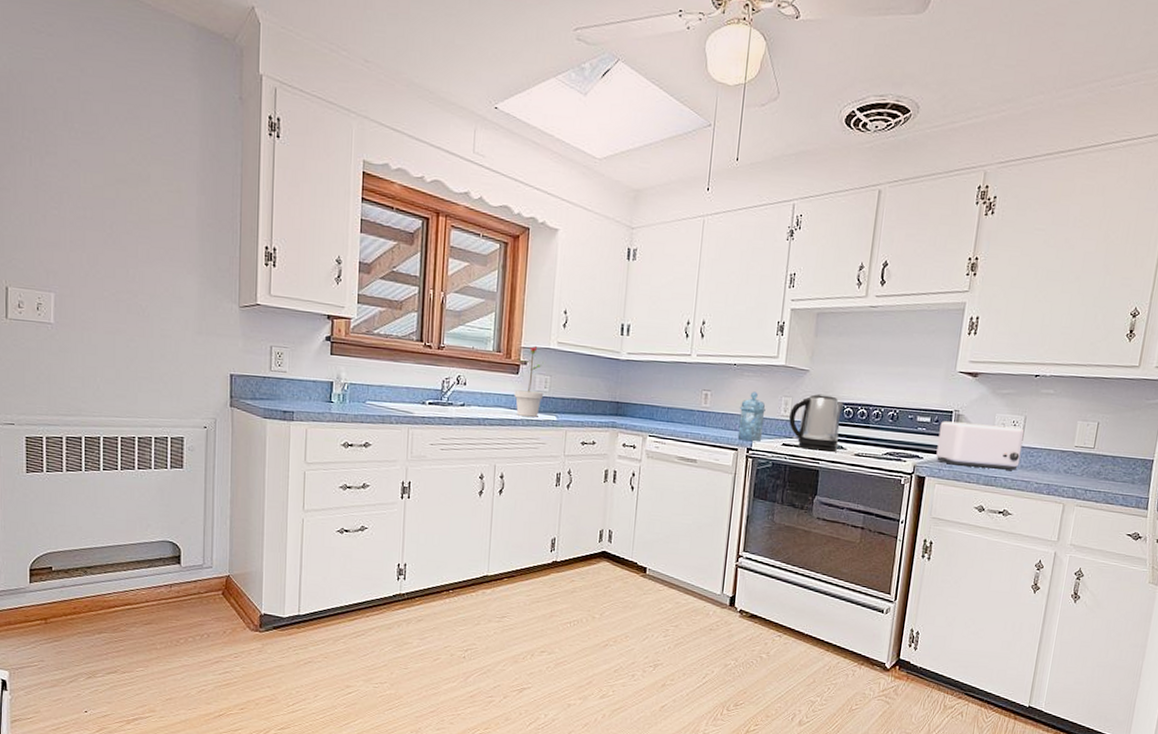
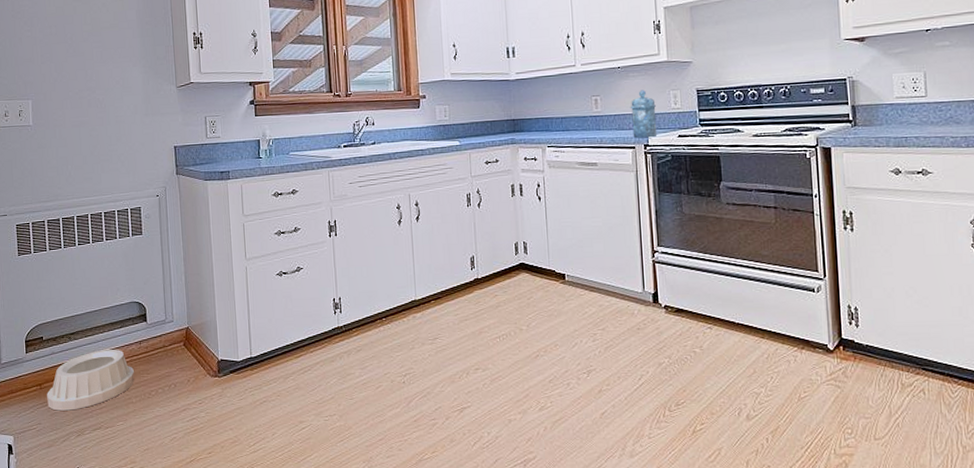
pet bowl: none [53,589,162,651] -> present [47,350,135,411]
potted flower: present [514,346,544,417] -> none [417,81,445,146]
kettle: present [789,393,844,452] -> none [680,81,734,138]
toaster: present [936,421,1025,471] -> none [836,84,929,132]

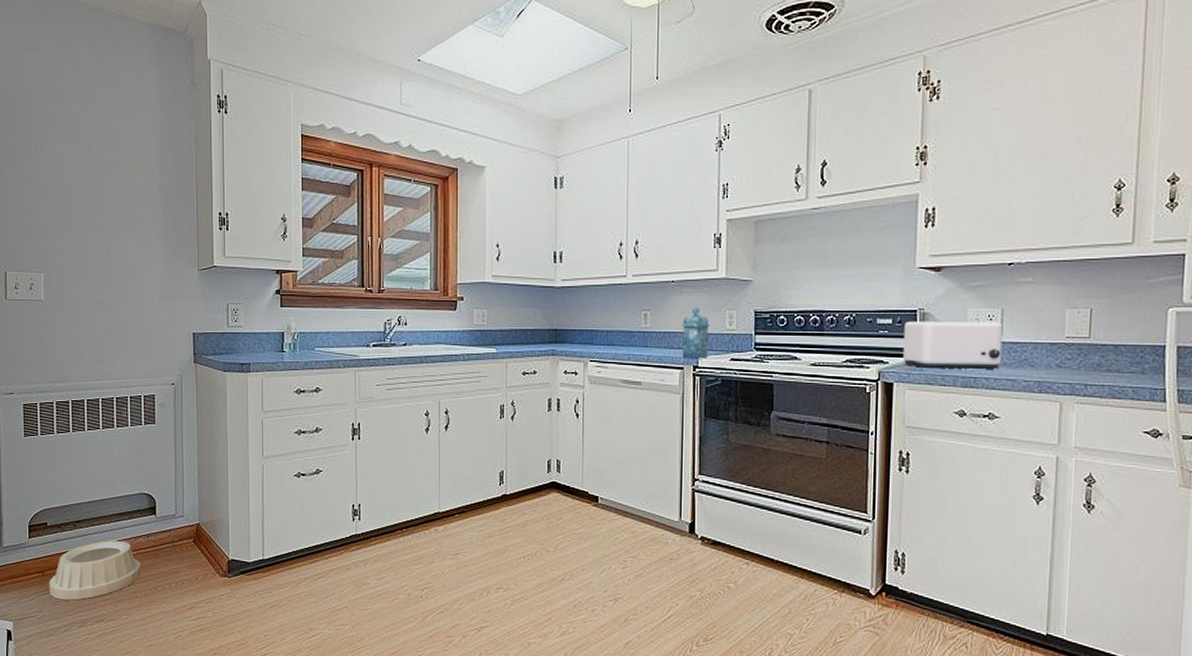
toaster: none [836,84,929,132] -> present [903,321,1003,370]

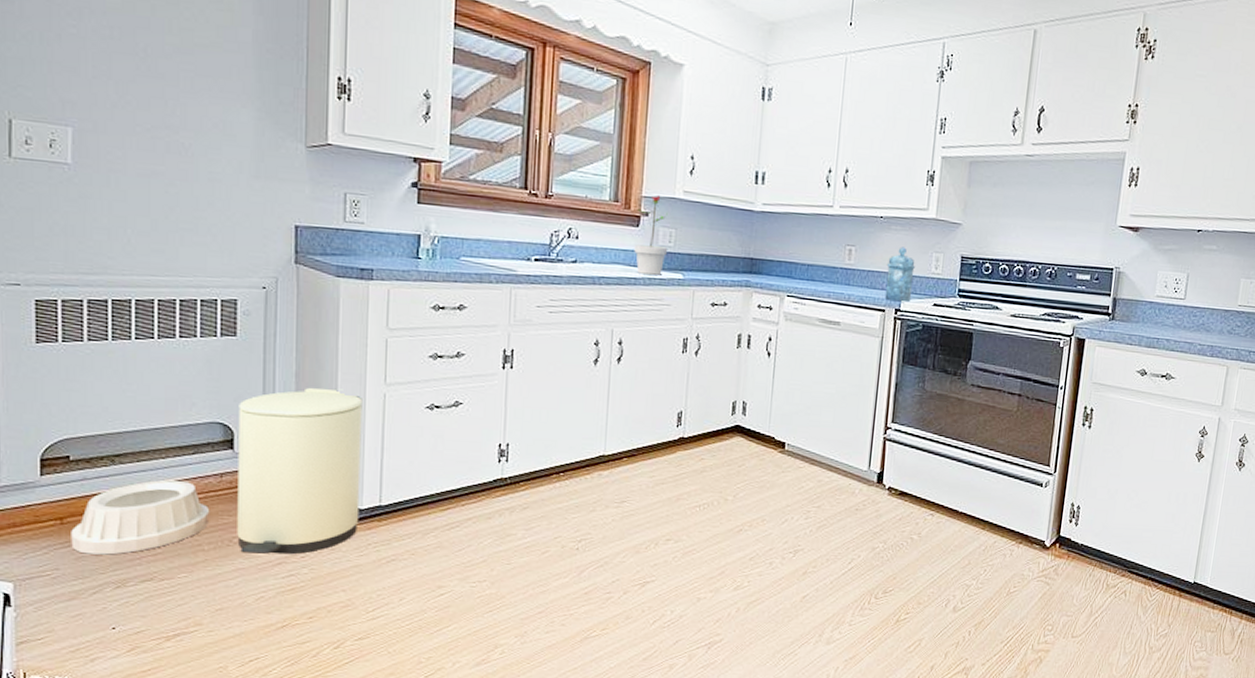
pedal bin: none [158,462,248,601] -> present [237,387,363,555]
potted flower: none [453,282,482,351] -> present [634,196,668,275]
toaster: present [903,321,1003,370] -> none [1096,279,1187,332]

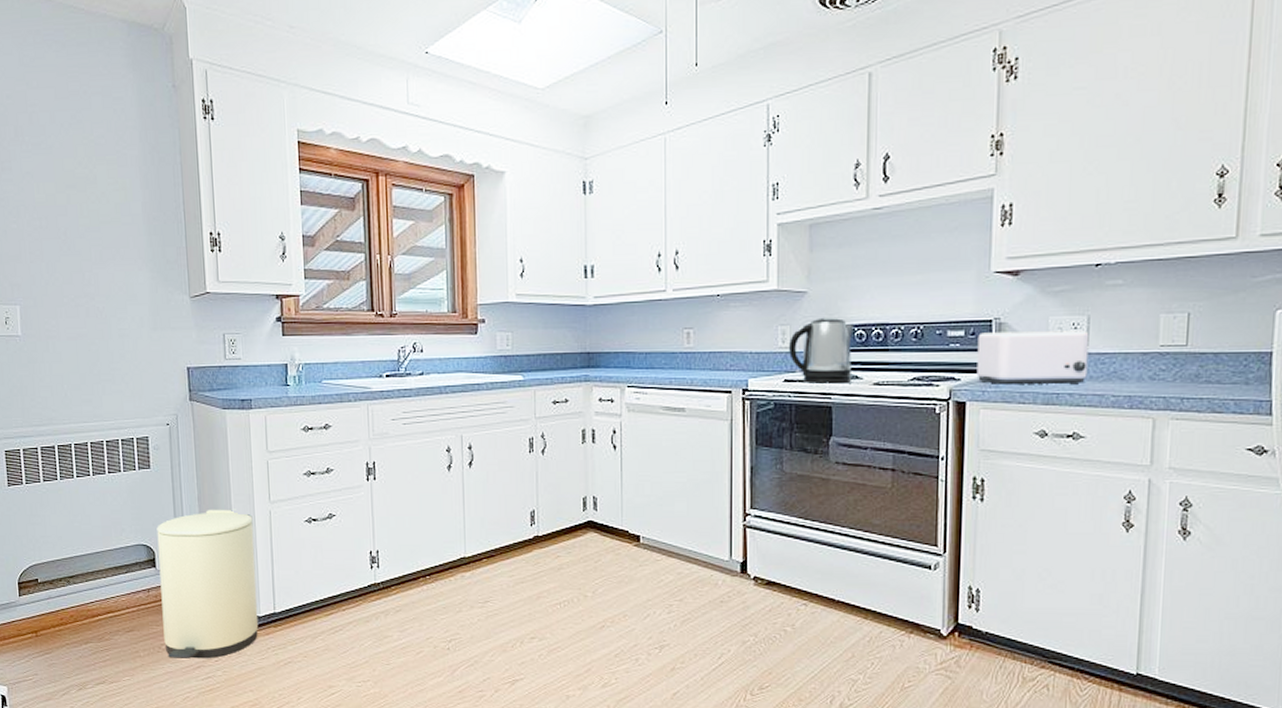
pet bowl: present [71,480,210,555] -> none [43,597,143,662]
potted flower: present [634,196,668,275] -> none [475,302,507,379]
canister: present [884,246,915,303] -> none [728,323,760,382]
kettle: none [940,249,999,313] -> present [789,317,854,385]
toaster: none [1096,279,1187,332] -> present [976,330,1089,386]

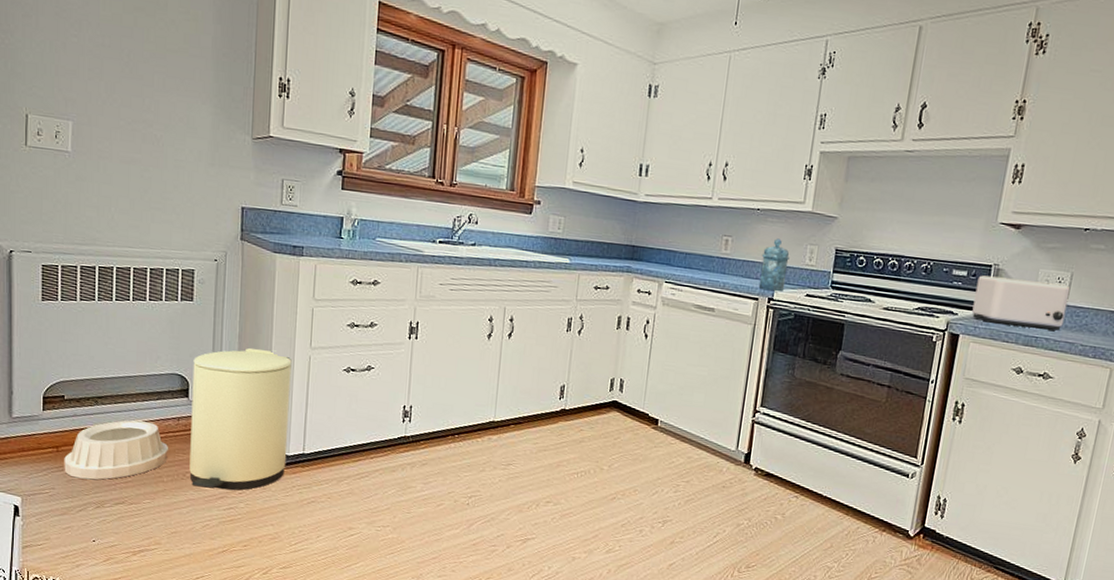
pet bowl: none [43,597,143,662] -> present [64,420,169,480]
canister: none [728,323,760,382] -> present [758,238,790,293]
kettle: present [789,317,854,385] -> none [814,242,874,305]

